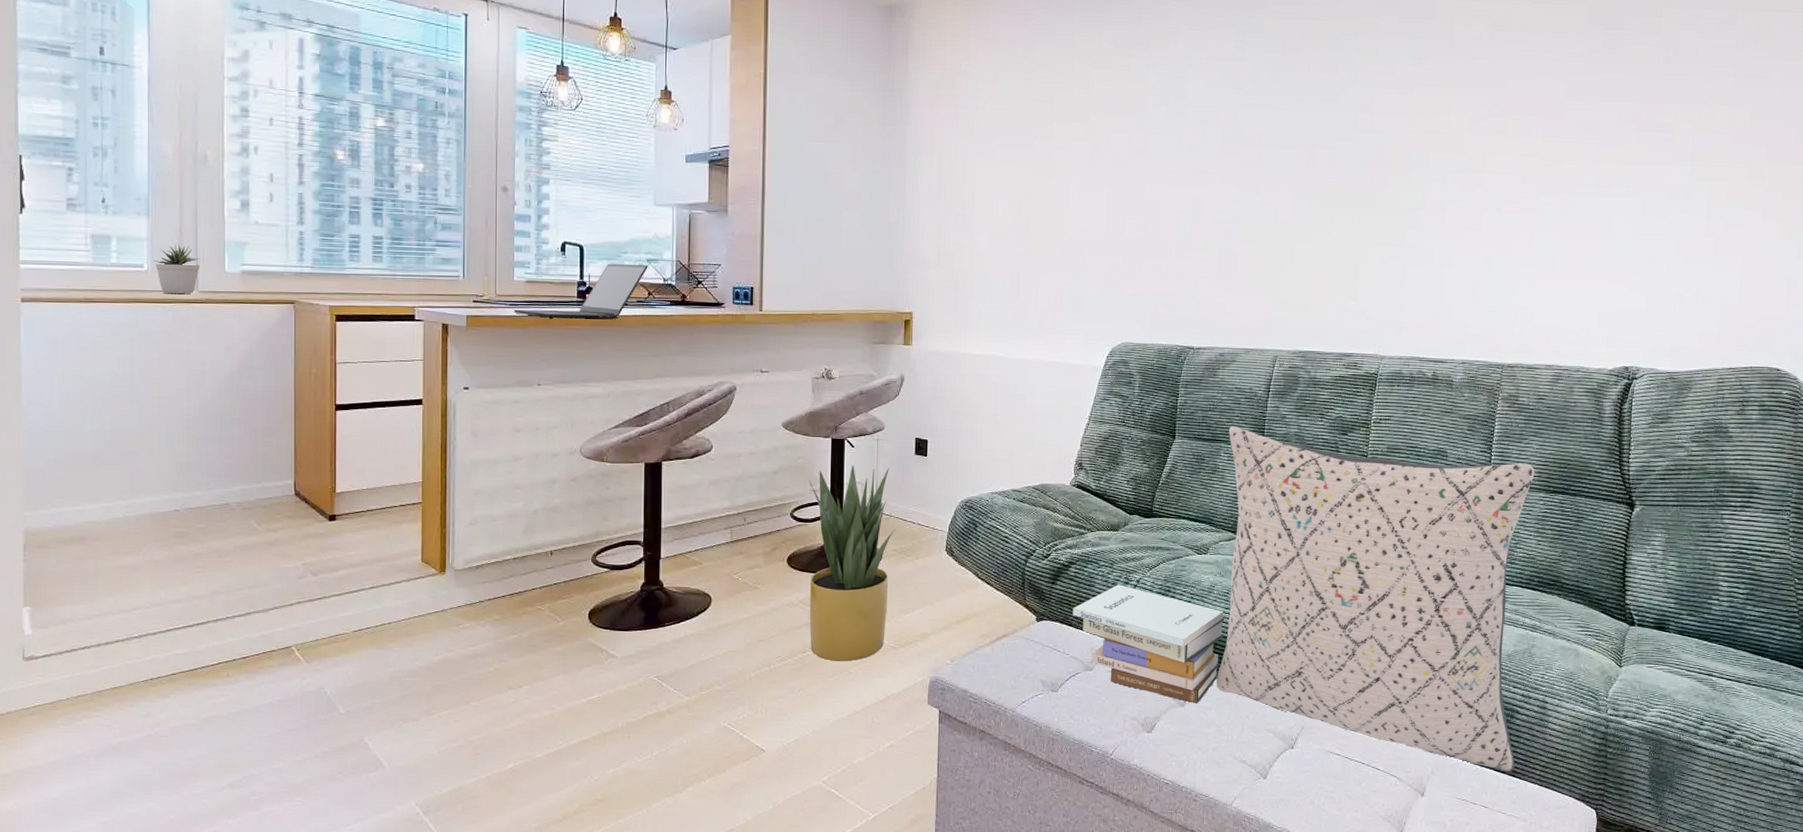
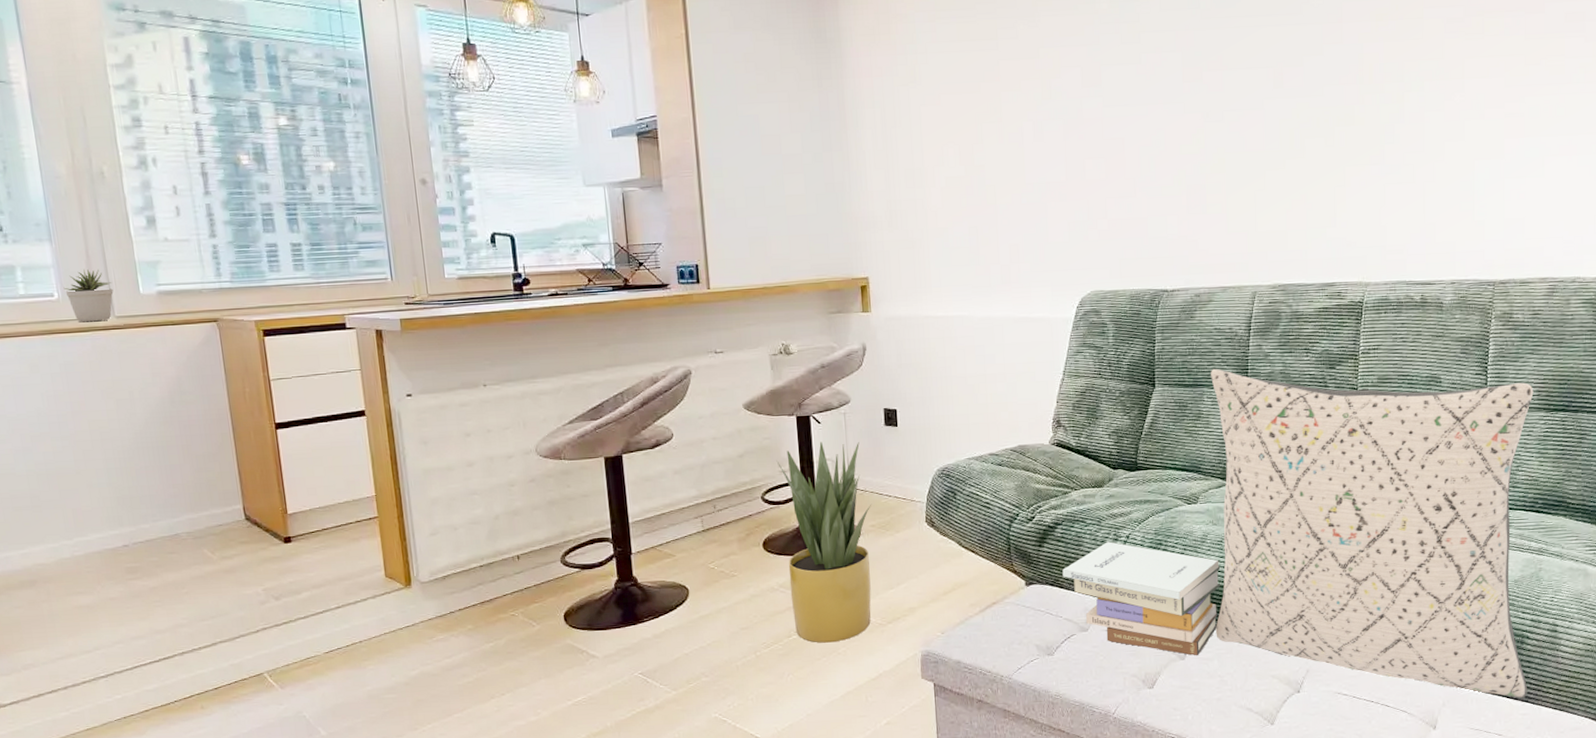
laptop: present [514,264,648,319] -> none [449,249,585,315]

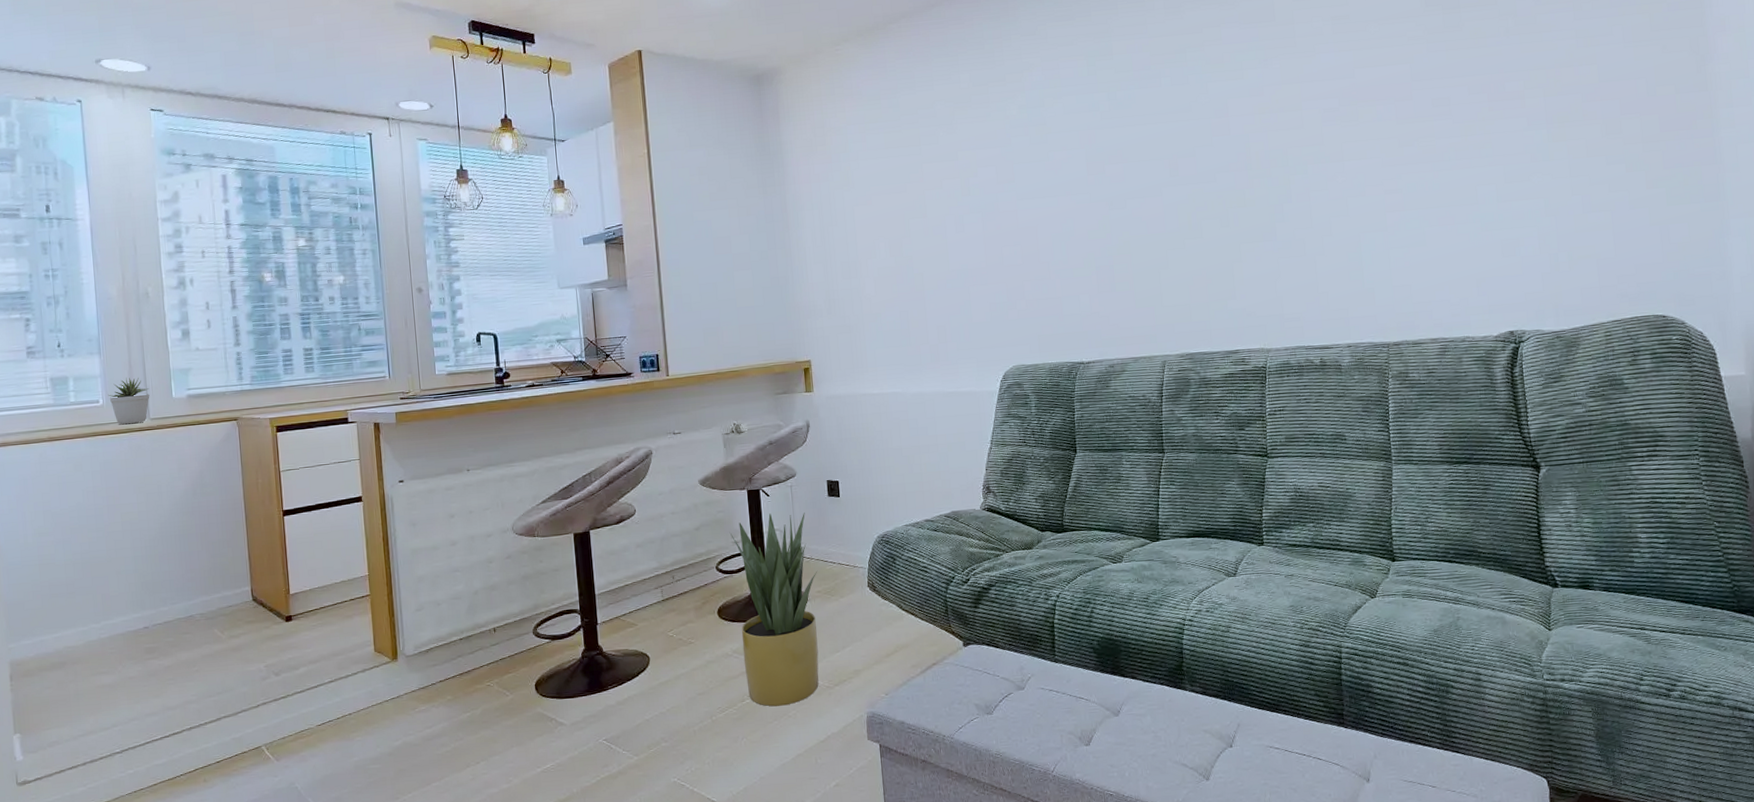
books: present [1062,542,1221,656] -> none [997,601,1150,712]
pillow: present [1211,369,1534,699] -> none [1128,434,1457,749]

